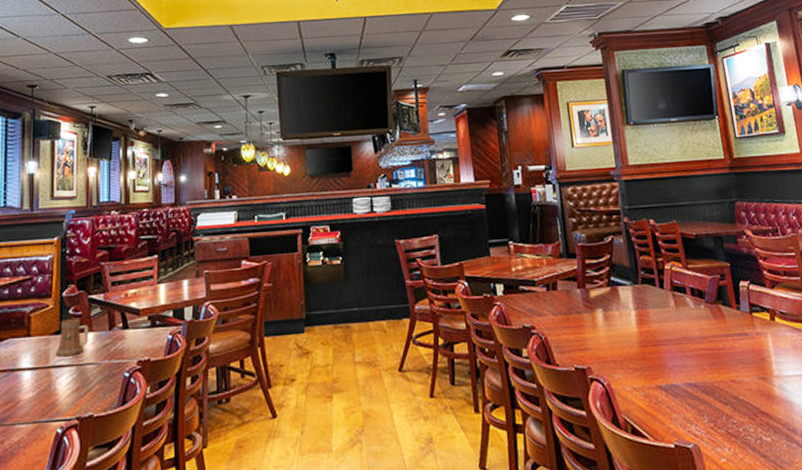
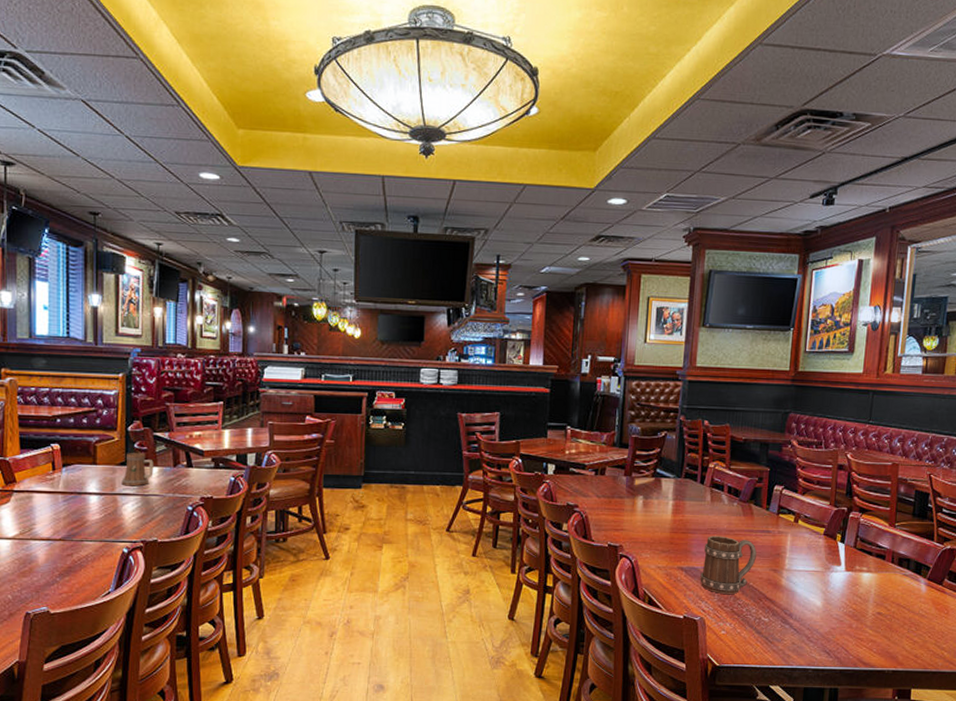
beer mug: none [680,344,740,414] -> present [700,535,757,595]

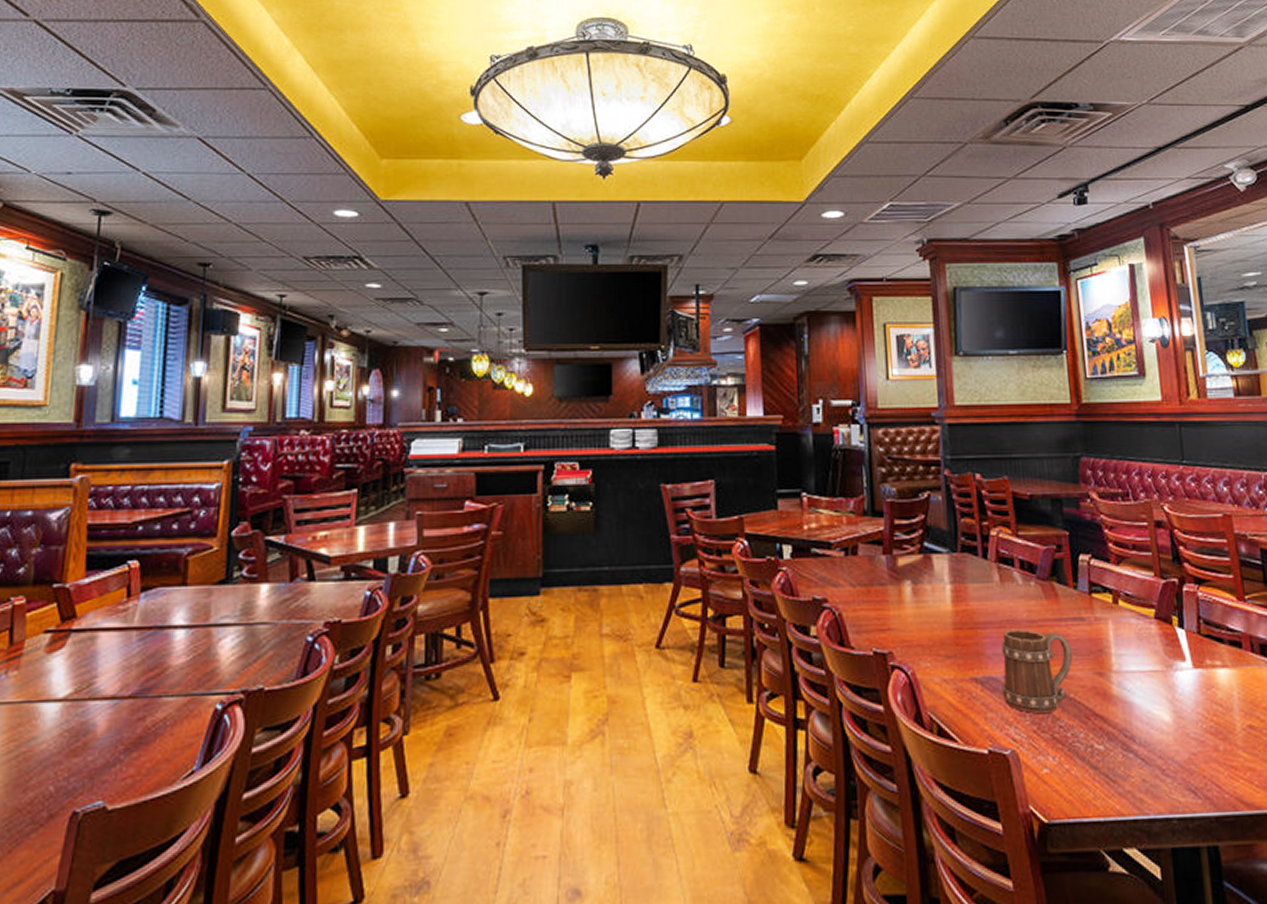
beer mug: present [121,452,154,487] -> none [219,564,263,613]

